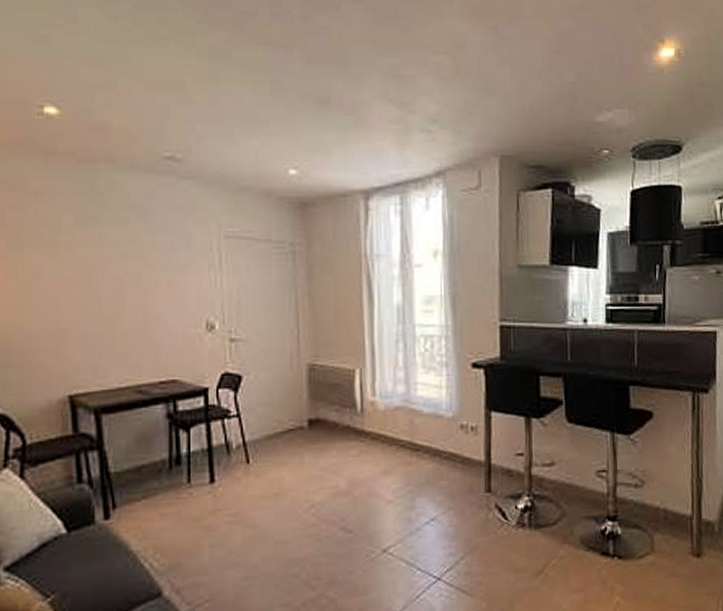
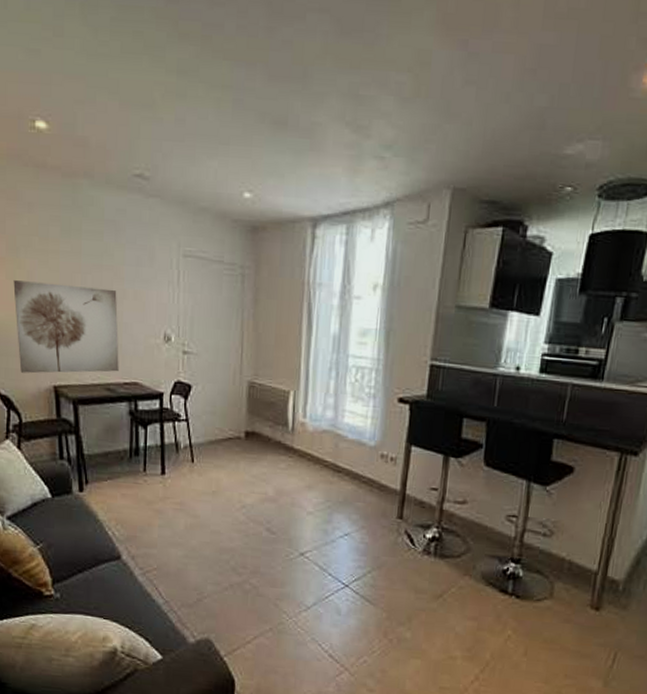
wall art: none [15,278,152,385] -> present [13,280,119,374]

